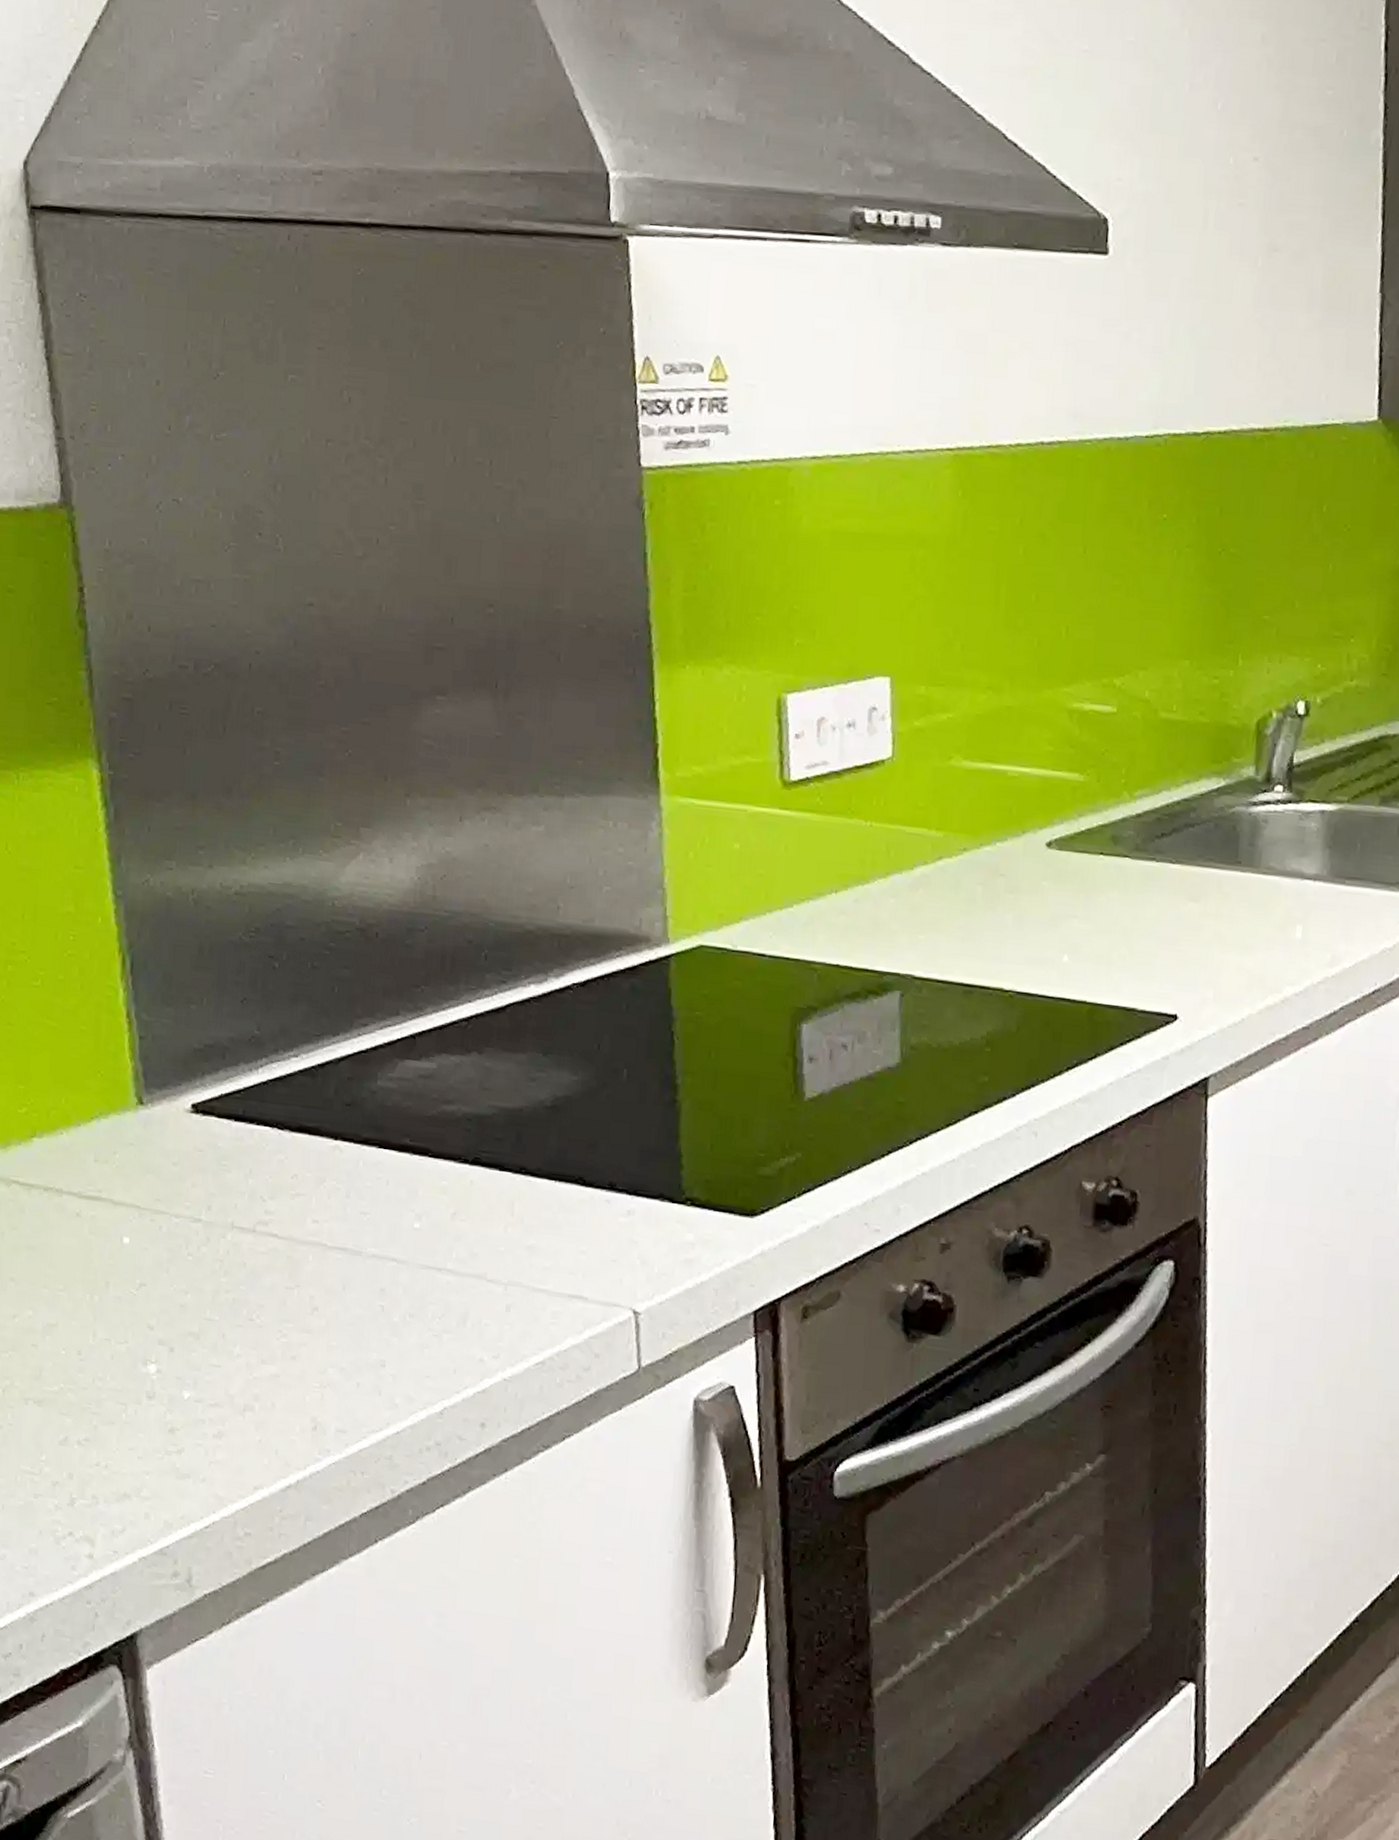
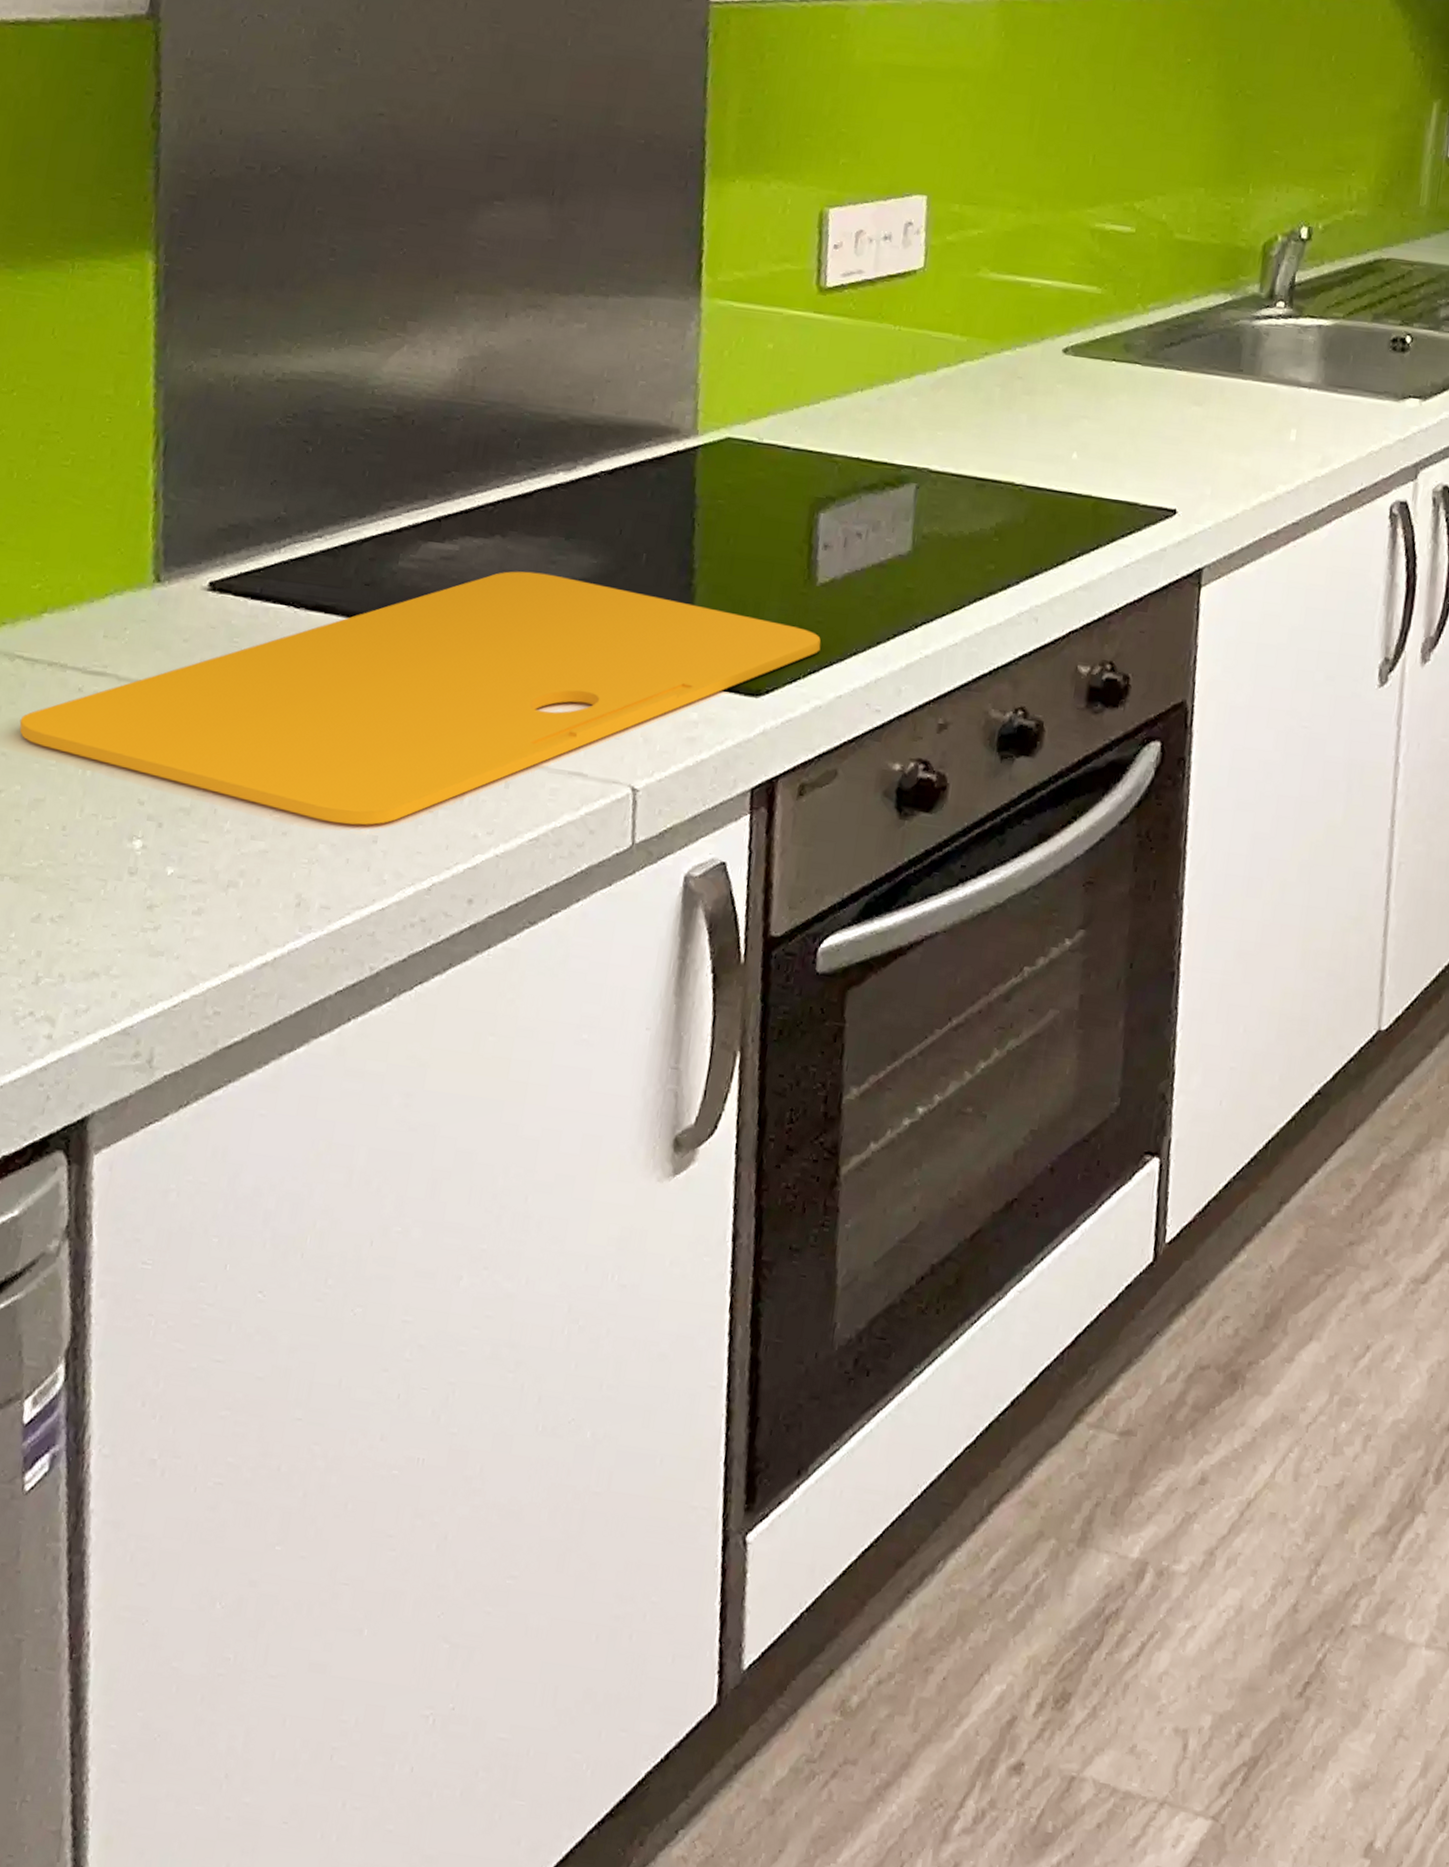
cutting board: none [23,1089,814,1349] -> present [19,571,821,825]

